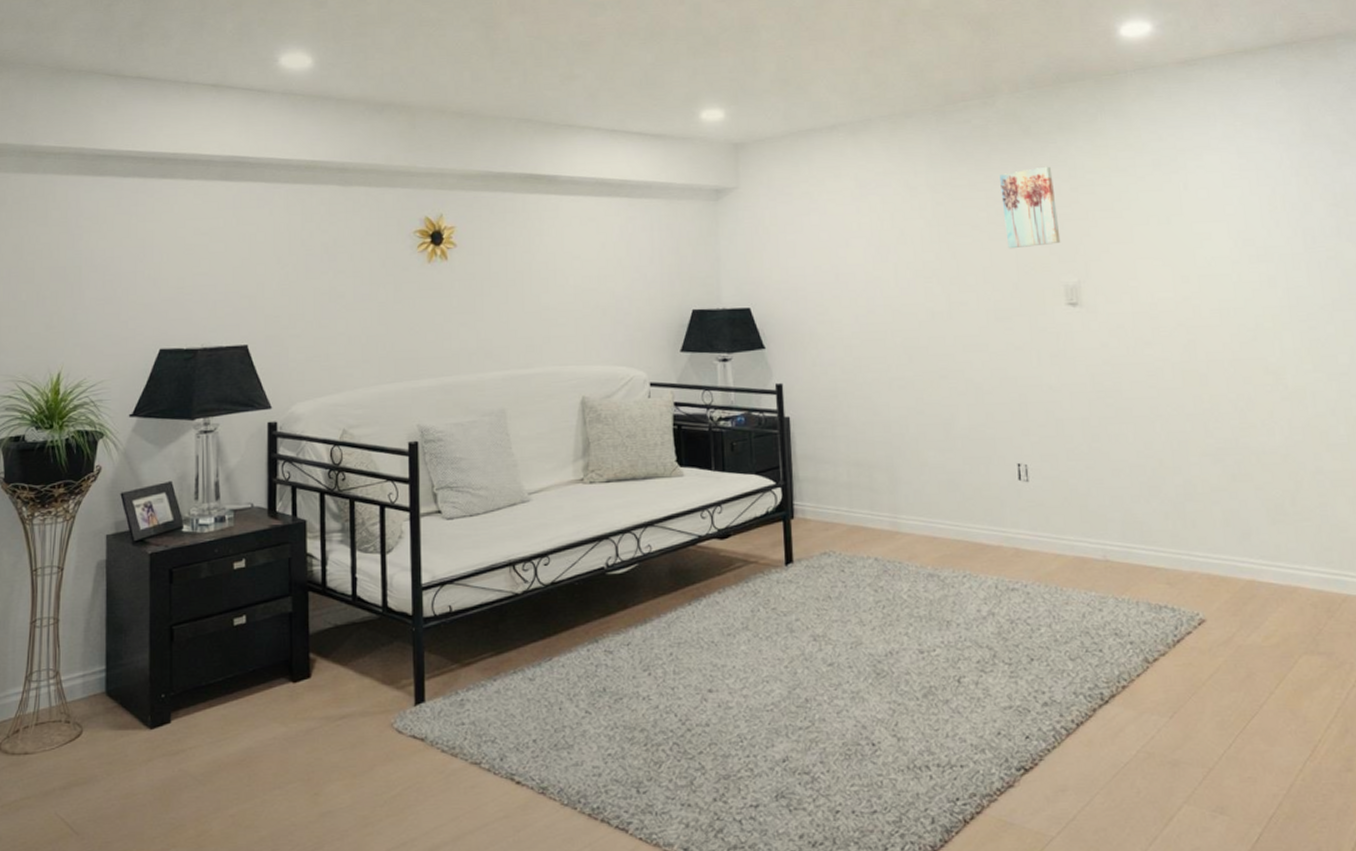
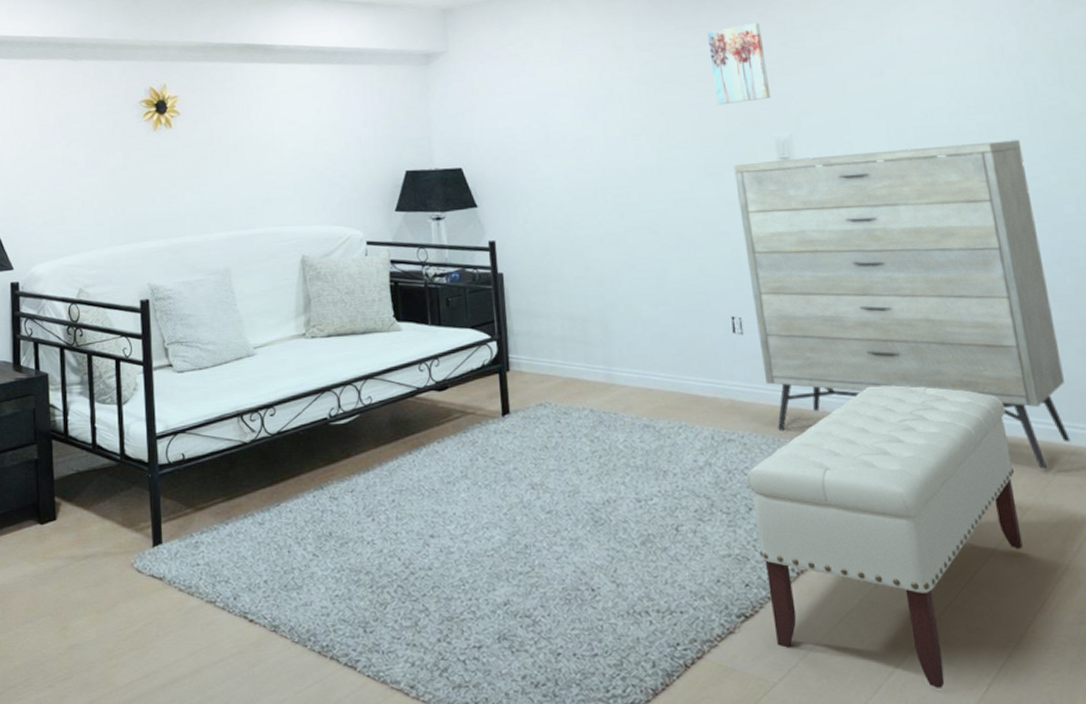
dresser: none [1023,290,1341,616] -> present [734,140,1071,468]
bench: none [1029,533,1295,839] -> present [747,385,1023,688]

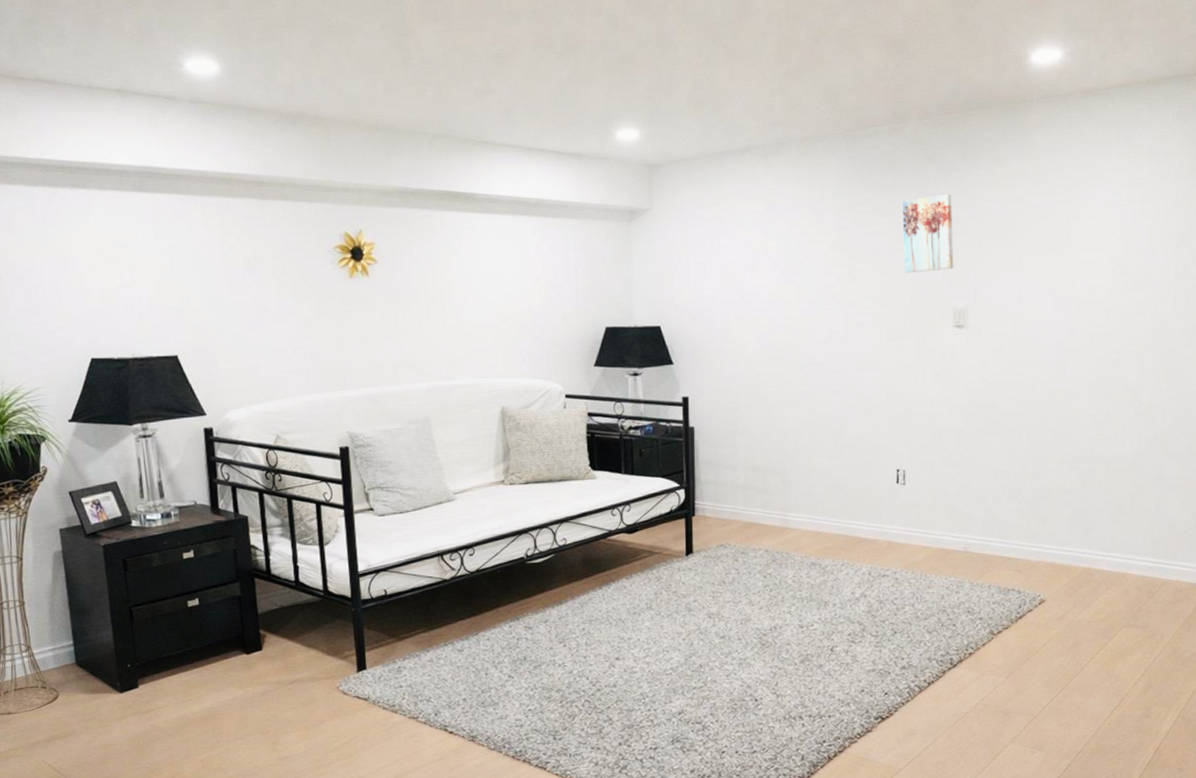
dresser: present [734,140,1071,468] -> none [913,316,1167,597]
bench: present [747,385,1023,688] -> none [896,529,1115,769]

